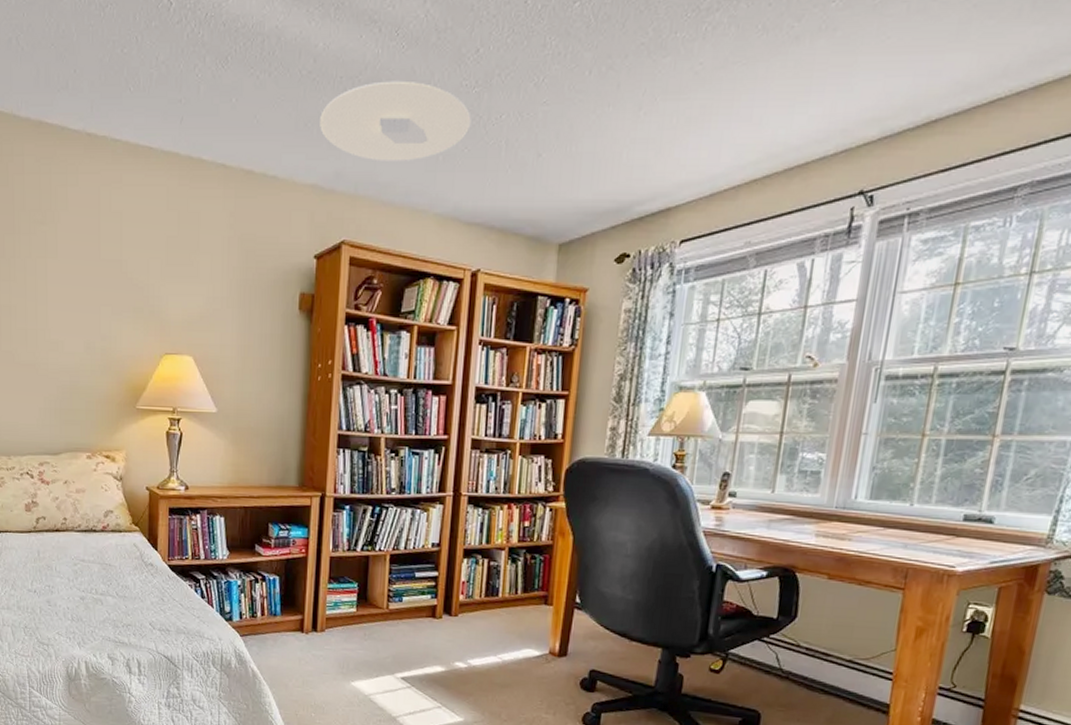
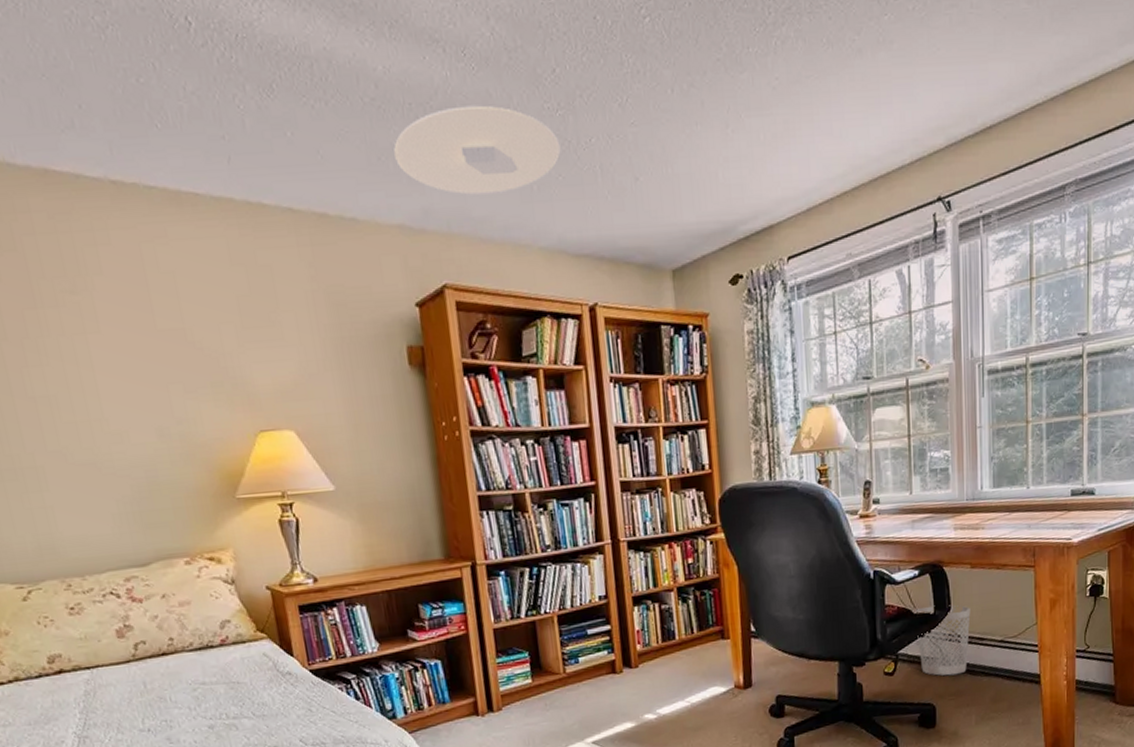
wastebasket: none [752,610,820,687] -> present [916,605,971,676]

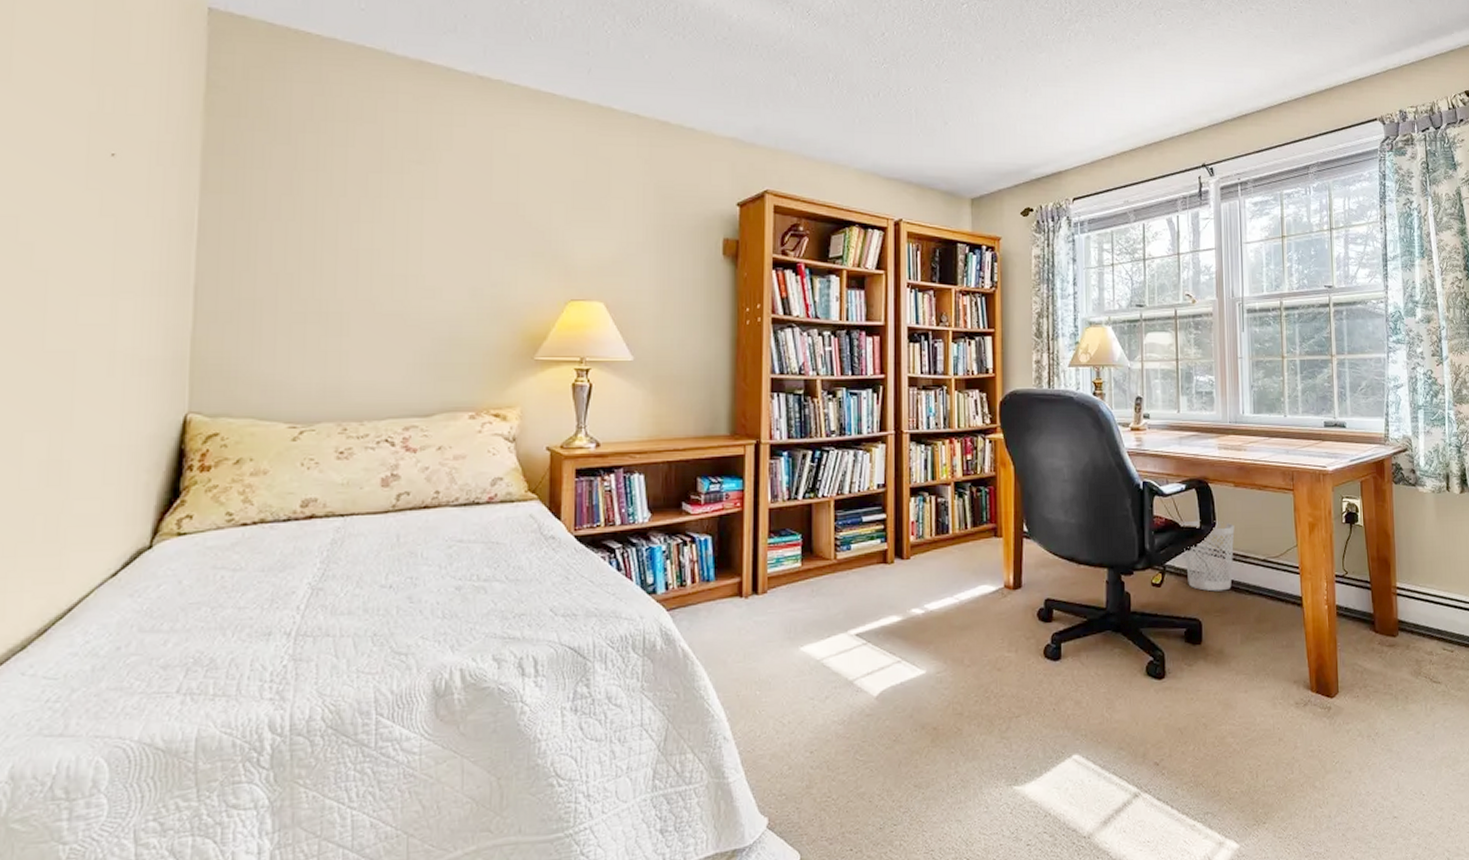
ceiling light: present [394,105,561,195] -> none [737,52,883,122]

